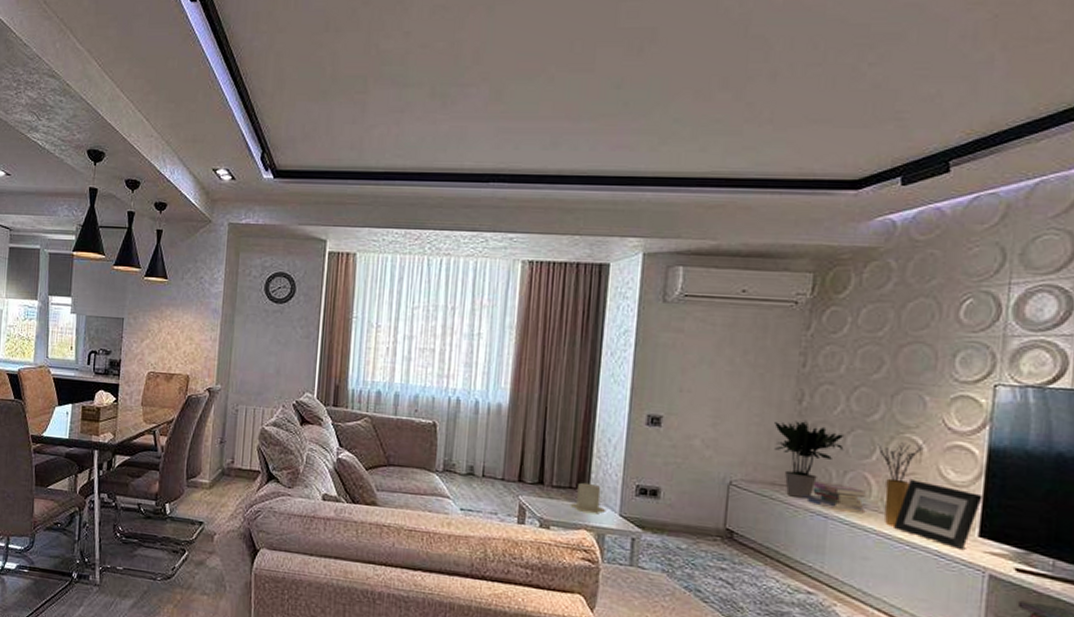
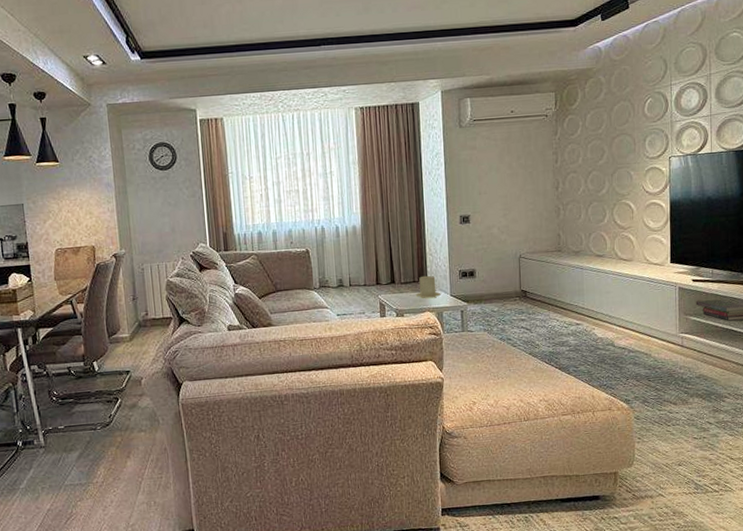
potted plant: present [774,421,844,500] -> none [543,202,587,259]
books: present [802,481,866,514] -> none [566,243,605,263]
vase: present [877,441,925,527] -> none [607,203,634,267]
picture frame: present [894,480,983,549] -> none [622,231,670,274]

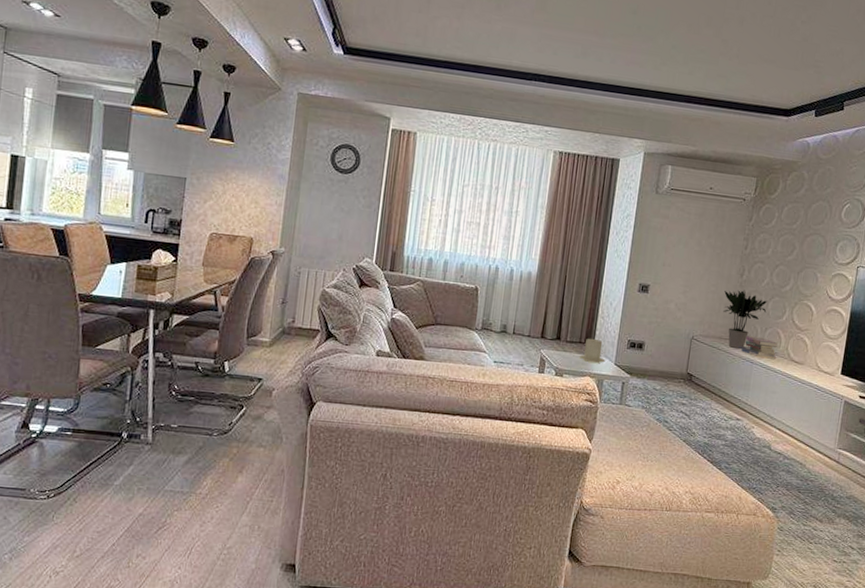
potted plant: none [543,202,587,259] -> present [723,290,767,350]
books: none [566,243,605,263] -> present [738,336,778,359]

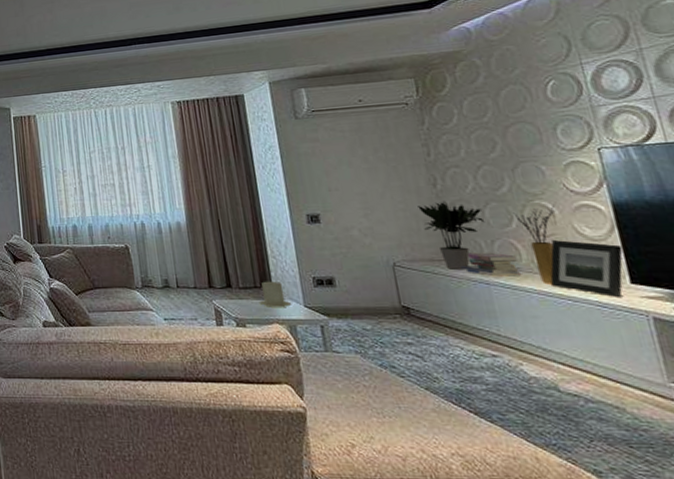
vase: none [787,306,815,369] -> present [513,205,555,285]
picture frame: none [793,334,845,384] -> present [550,240,623,297]

